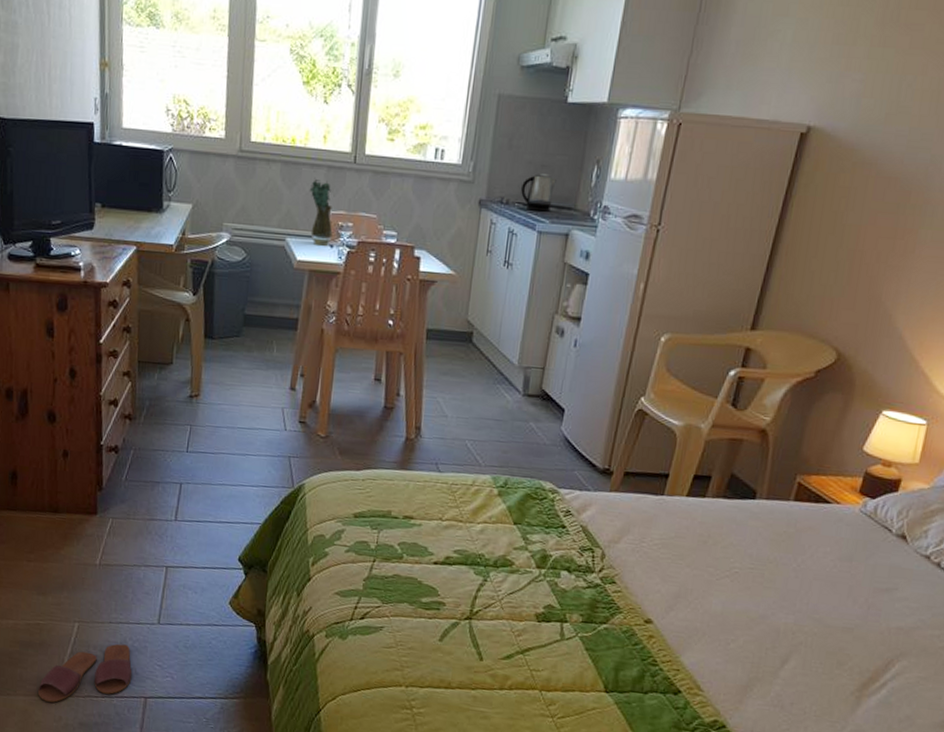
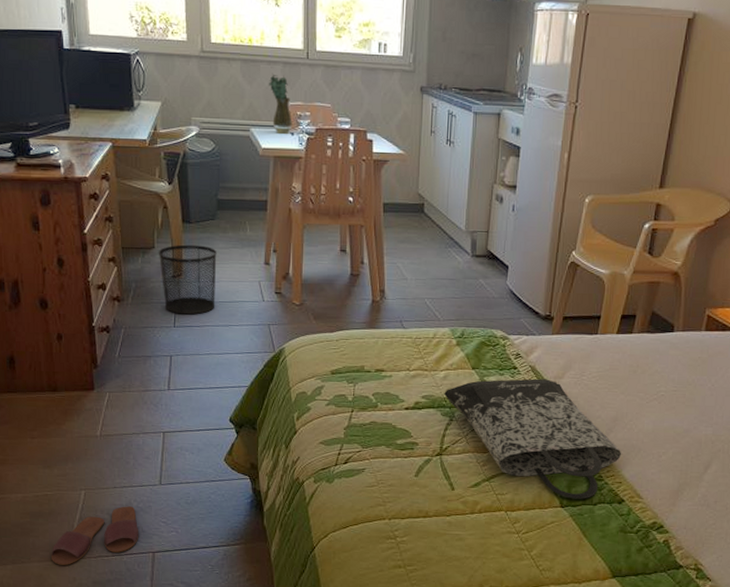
waste bin: none [176,361,239,441] -> present [158,244,217,315]
tote bag: none [479,537,683,686] -> present [444,378,622,499]
kettle: present [521,173,557,212] -> none [457,62,486,95]

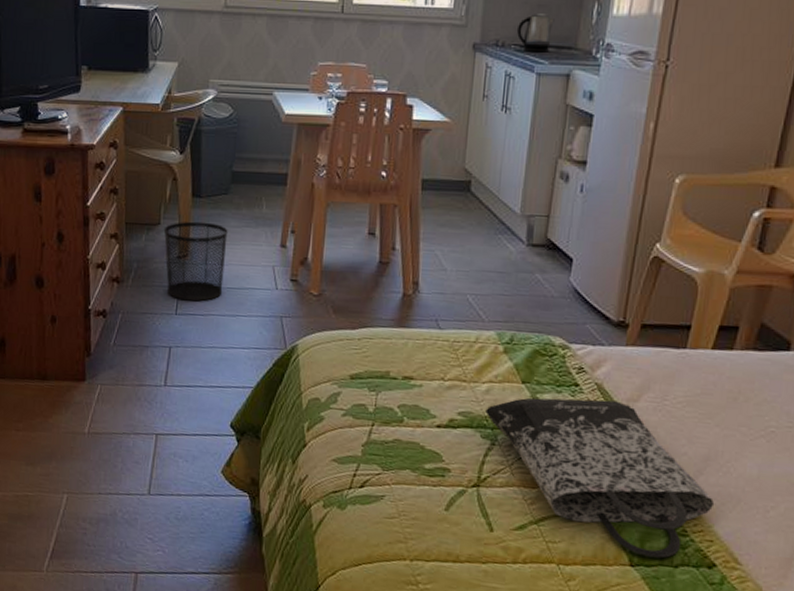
slippers: present [51,506,139,565] -> none [27,516,123,578]
vase: present [268,73,293,135] -> none [296,30,322,99]
kettle: none [457,62,486,95] -> present [517,14,555,53]

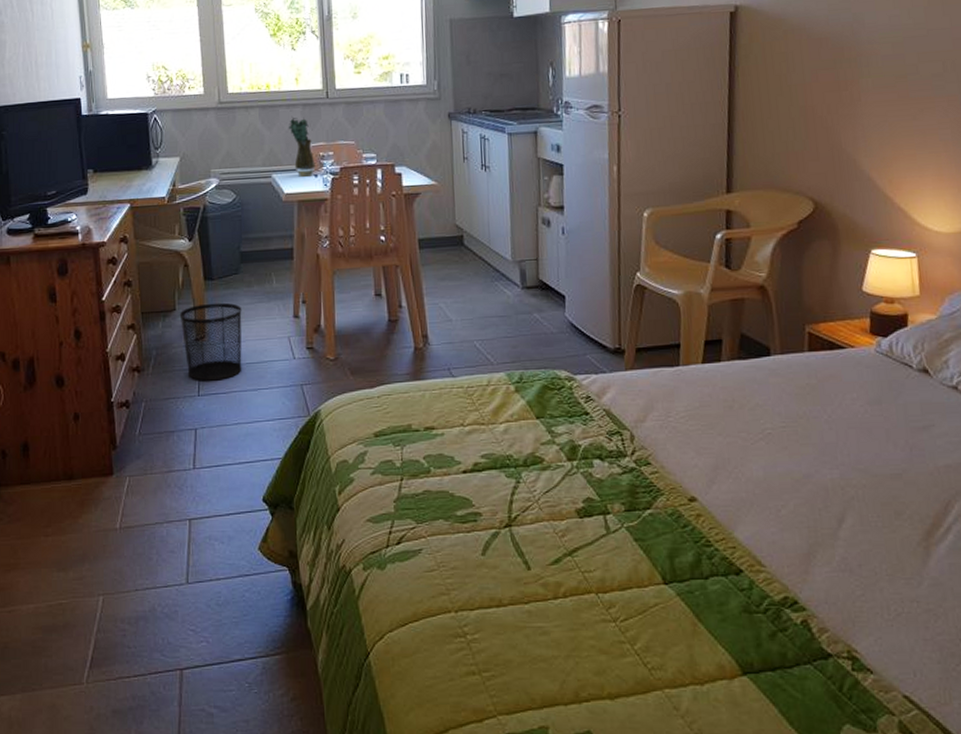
vase: none [296,30,322,99] -> present [288,117,316,178]
tote bag: present [485,397,715,559] -> none [506,424,731,572]
kettle: present [517,14,555,53] -> none [485,81,517,116]

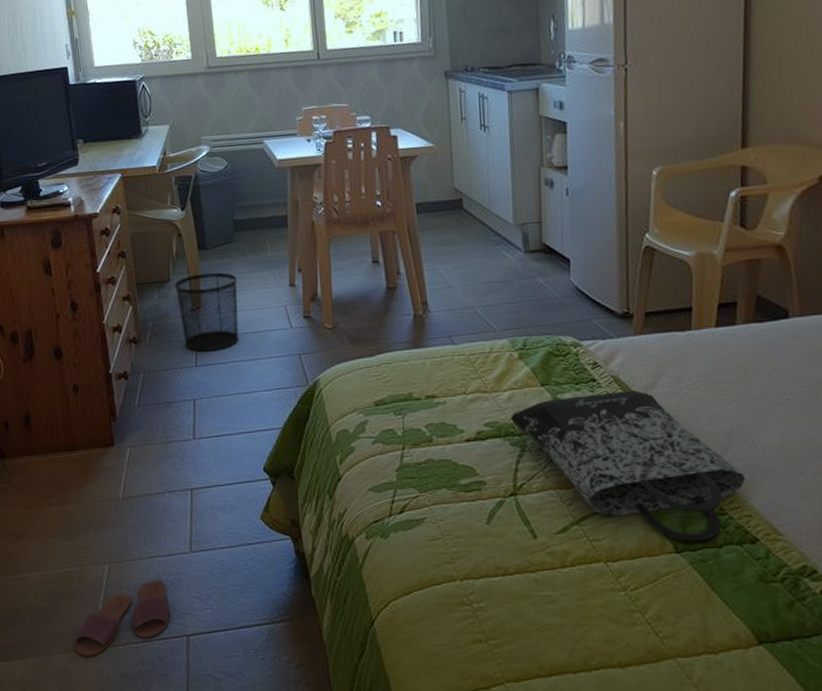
slippers: none [66,612,165,691] -> present [75,580,171,656]
vase: present [288,117,316,178] -> none [278,80,308,143]
tote bag: none [506,424,731,572] -> present [510,390,746,541]

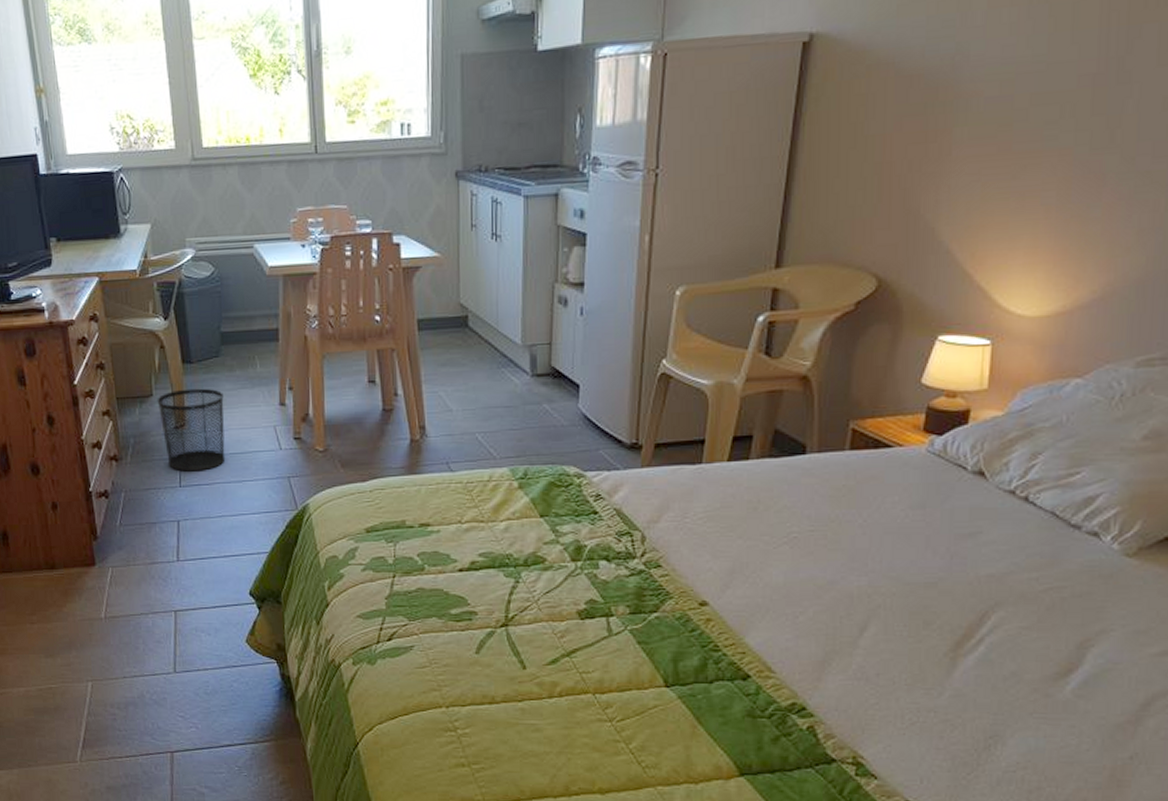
slippers: present [75,580,171,656] -> none [60,698,155,769]
tote bag: present [510,390,746,541] -> none [506,524,744,676]

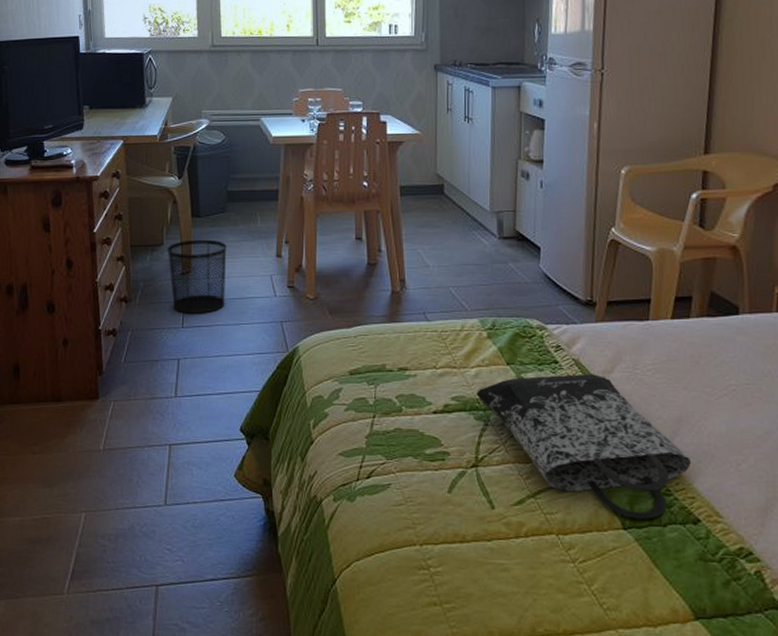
tote bag: none [506,524,744,676] -> present [476,374,692,519]

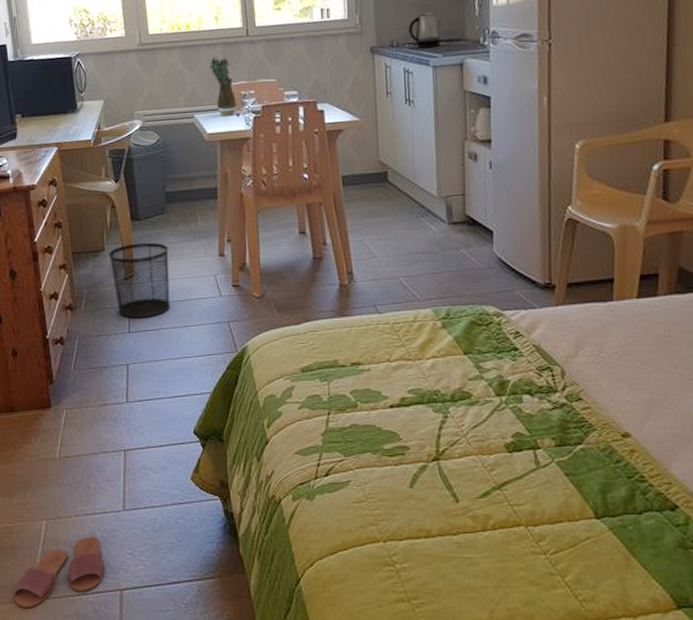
slippers: none [48,530,142,601] -> present [14,537,105,608]
vase: none [278,62,303,122] -> present [209,56,237,117]
kettle: none [472,36,502,69] -> present [409,12,441,49]
tote bag: present [476,374,692,519] -> none [434,359,666,507]

